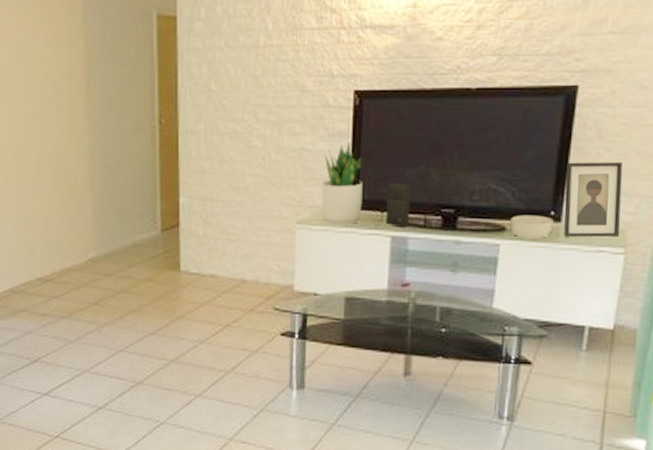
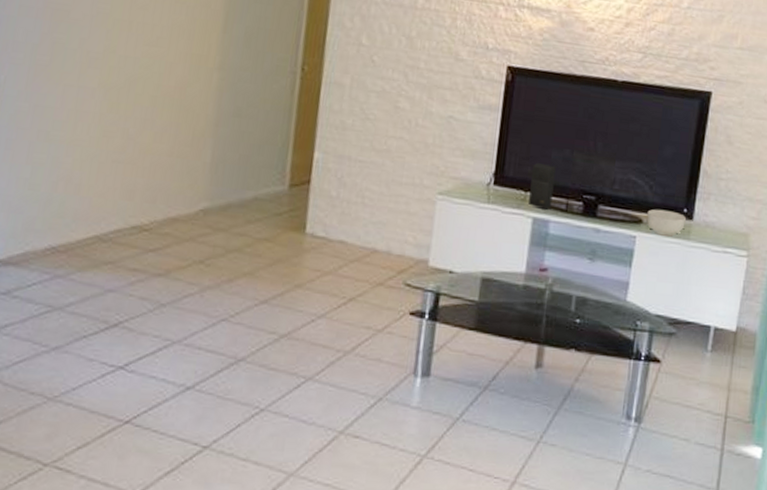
planter: present [321,142,365,225] -> none [465,116,513,202]
picture frame: present [564,162,623,238] -> none [694,162,748,241]

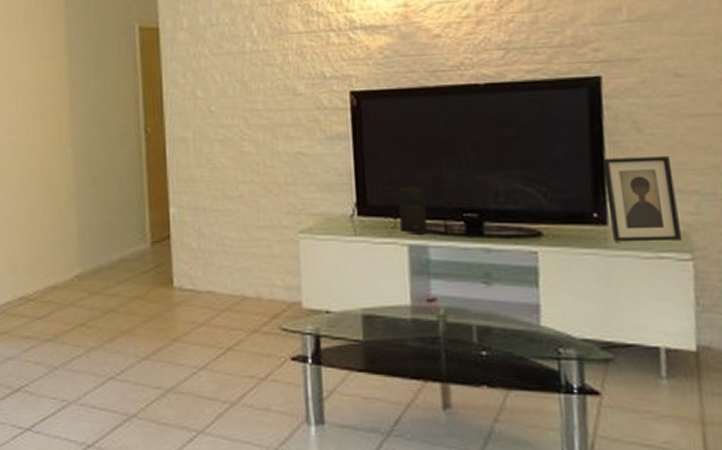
bowl: present [646,208,687,238] -> none [546,217,600,249]
picture frame: none [694,162,748,241] -> present [603,156,683,242]

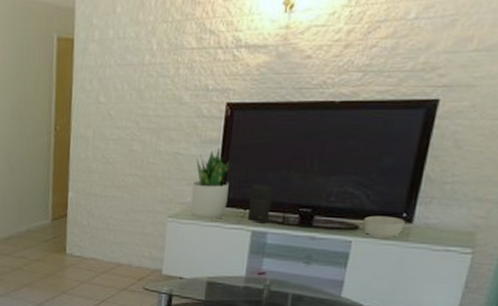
planter: none [323,144,372,234] -> present [190,148,232,220]
bowl: none [546,217,600,249] -> present [363,215,406,240]
picture frame: present [603,156,683,242] -> none [414,169,478,239]

